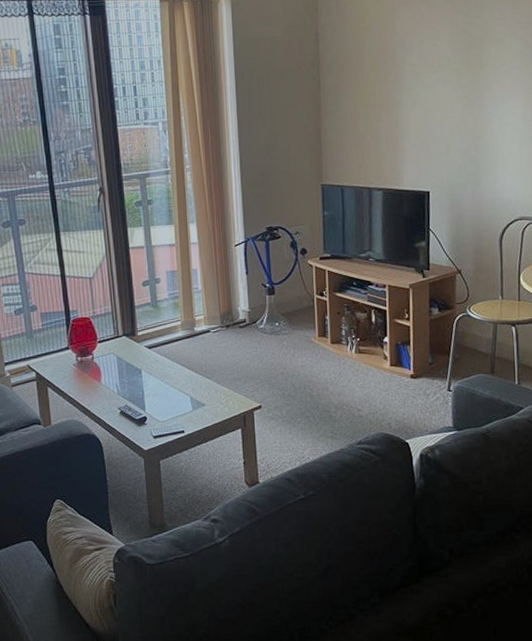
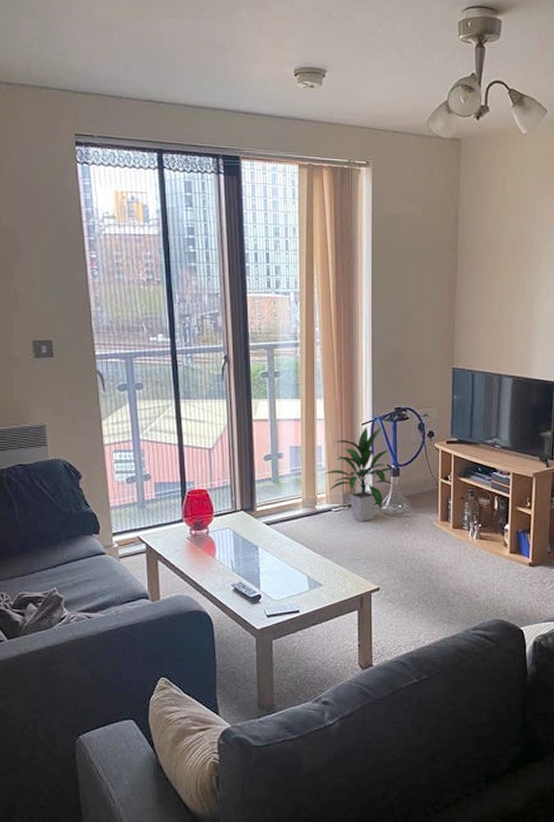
indoor plant: none [200,246,272,342] -> present [323,426,397,522]

